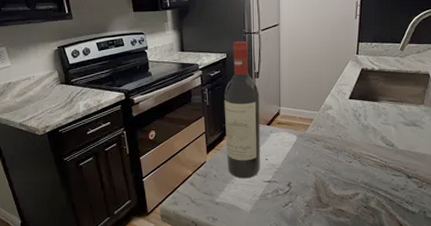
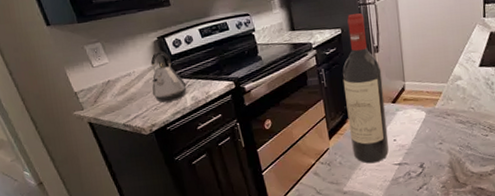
kettle: none [48,59,81,106] -> present [150,50,187,102]

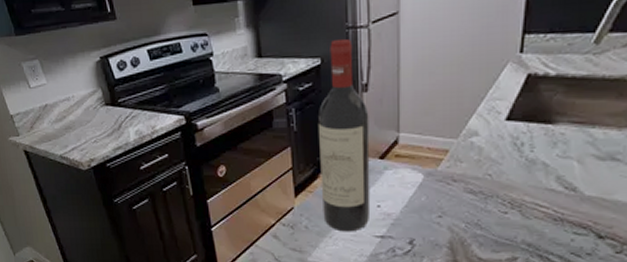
kettle: present [150,50,187,102] -> none [91,73,131,134]

